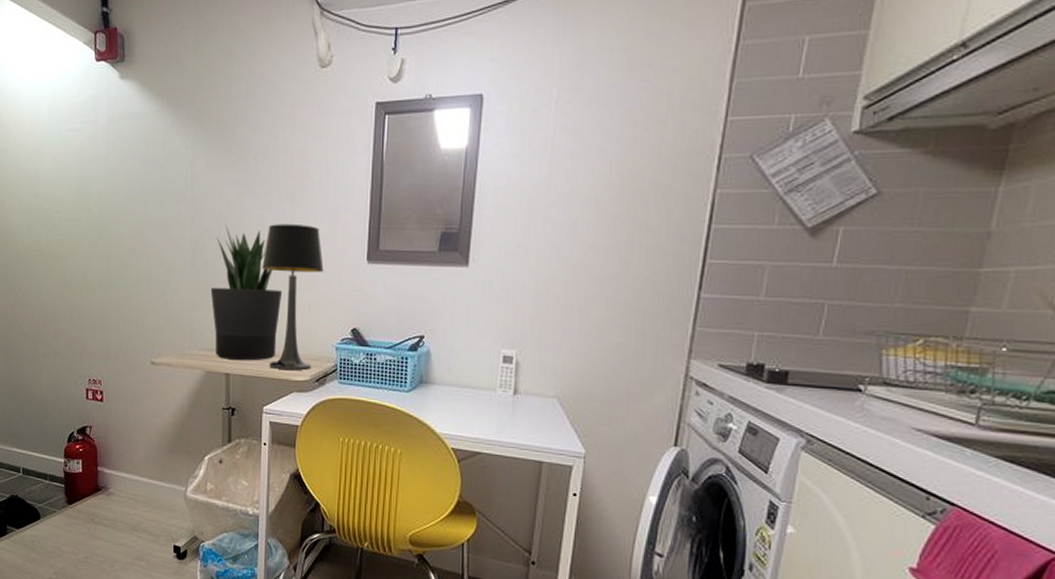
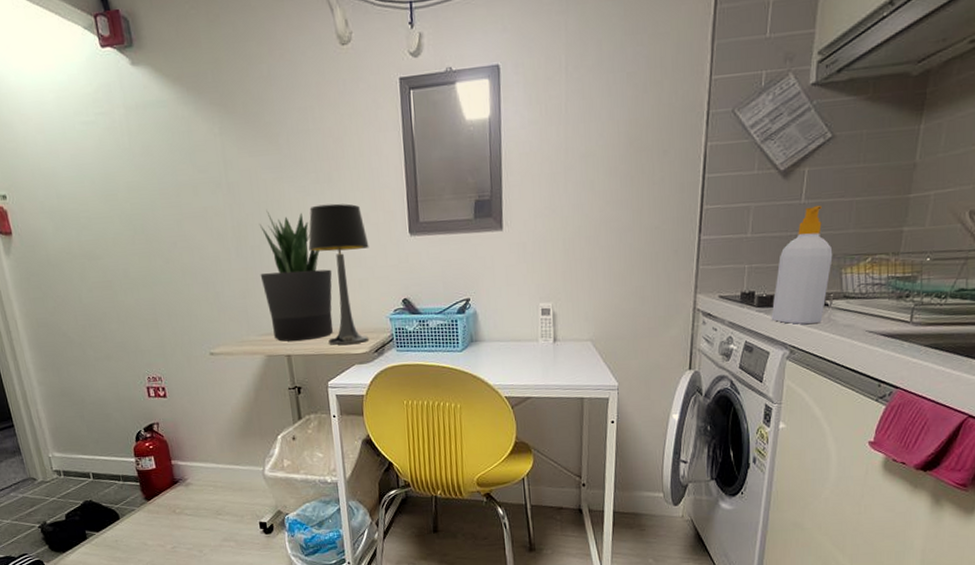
soap bottle: none [784,272,871,412] -> present [771,206,833,325]

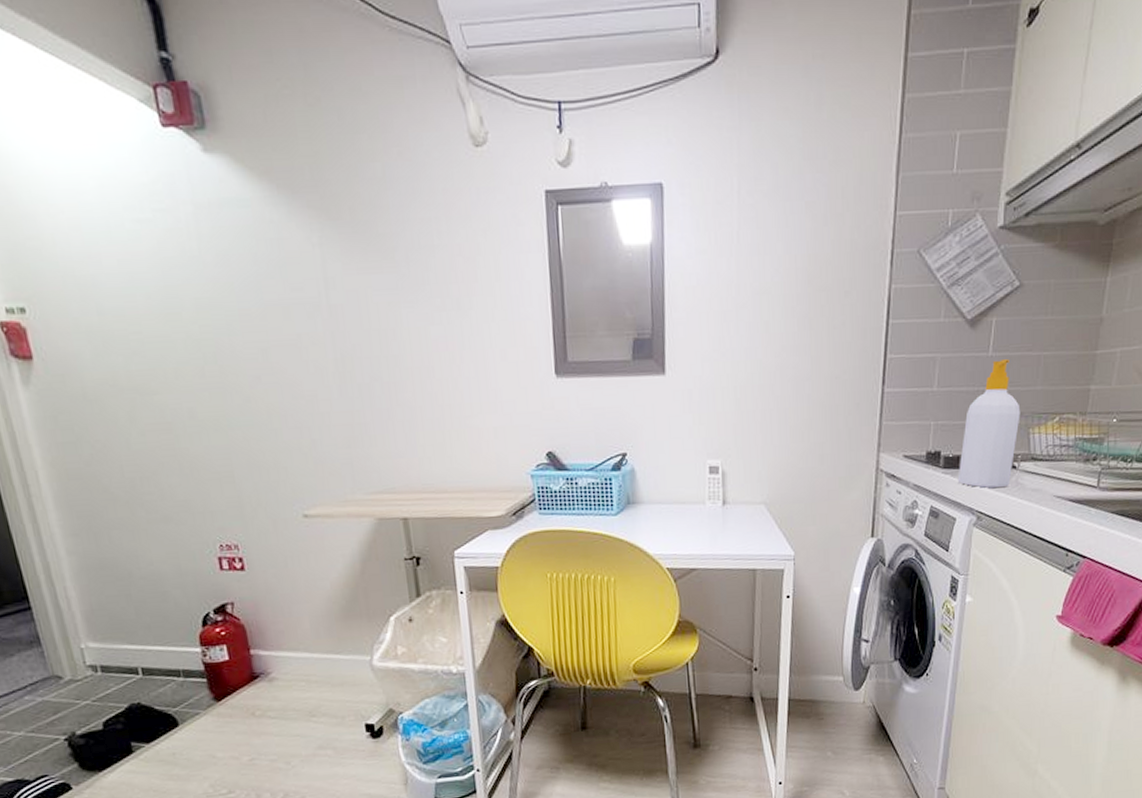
planter: present [259,210,333,342] -> none [369,340,461,502]
table lamp: present [308,203,370,345] -> none [431,335,507,506]

